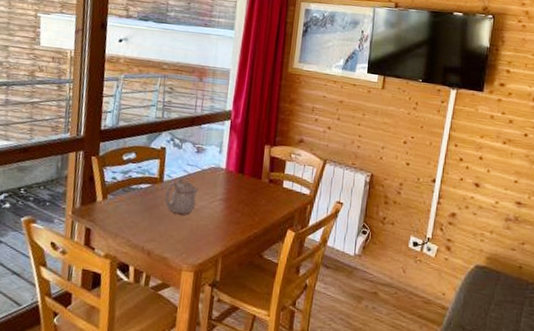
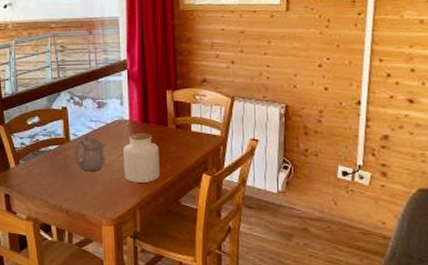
jar: none [212,182,250,233] -> present [123,132,160,183]

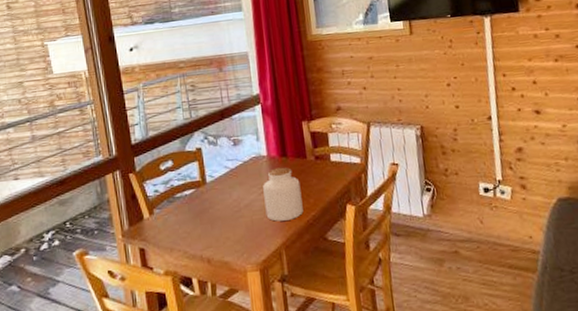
teapot: present [74,135,105,171] -> none [211,175,245,214]

